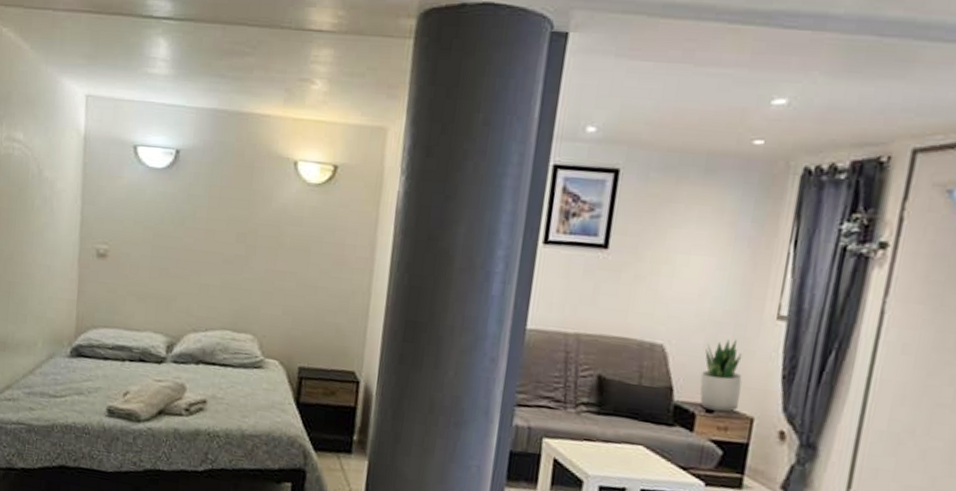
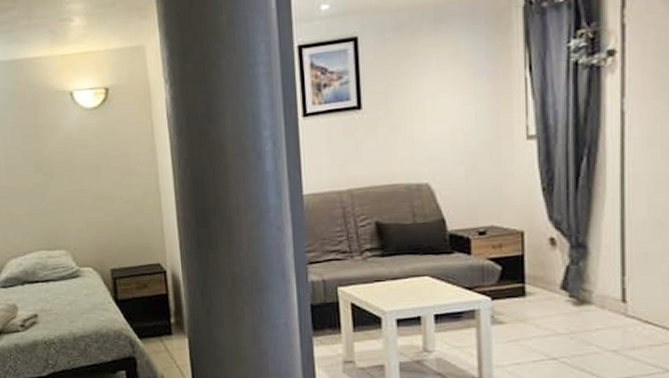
planter: present [699,339,743,412] -> none [467,166,508,232]

